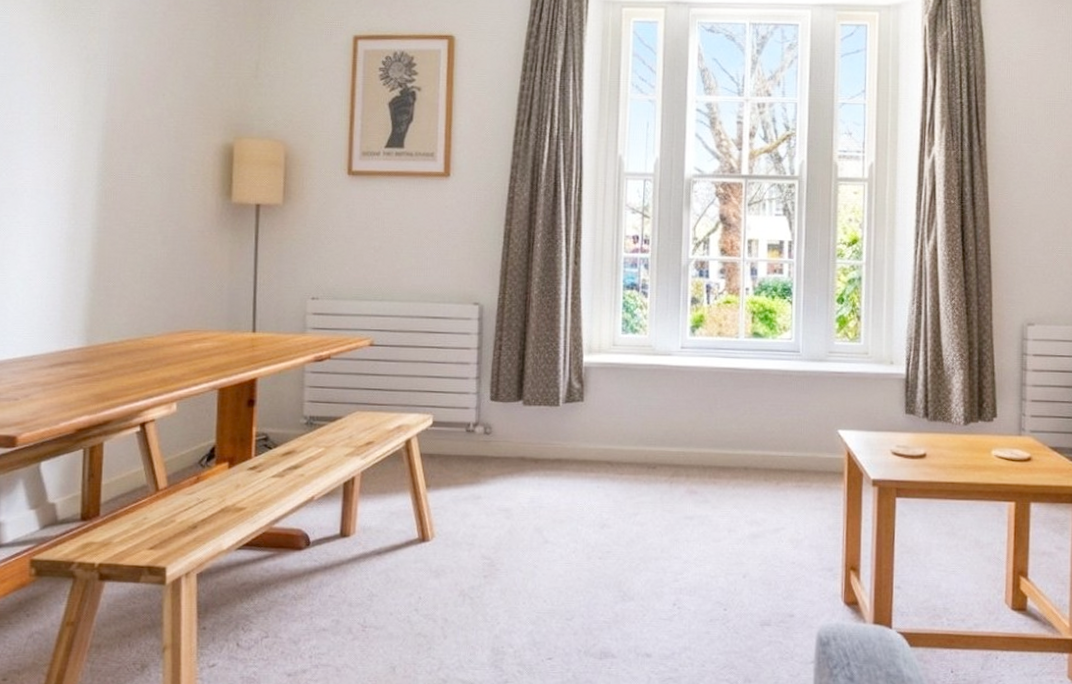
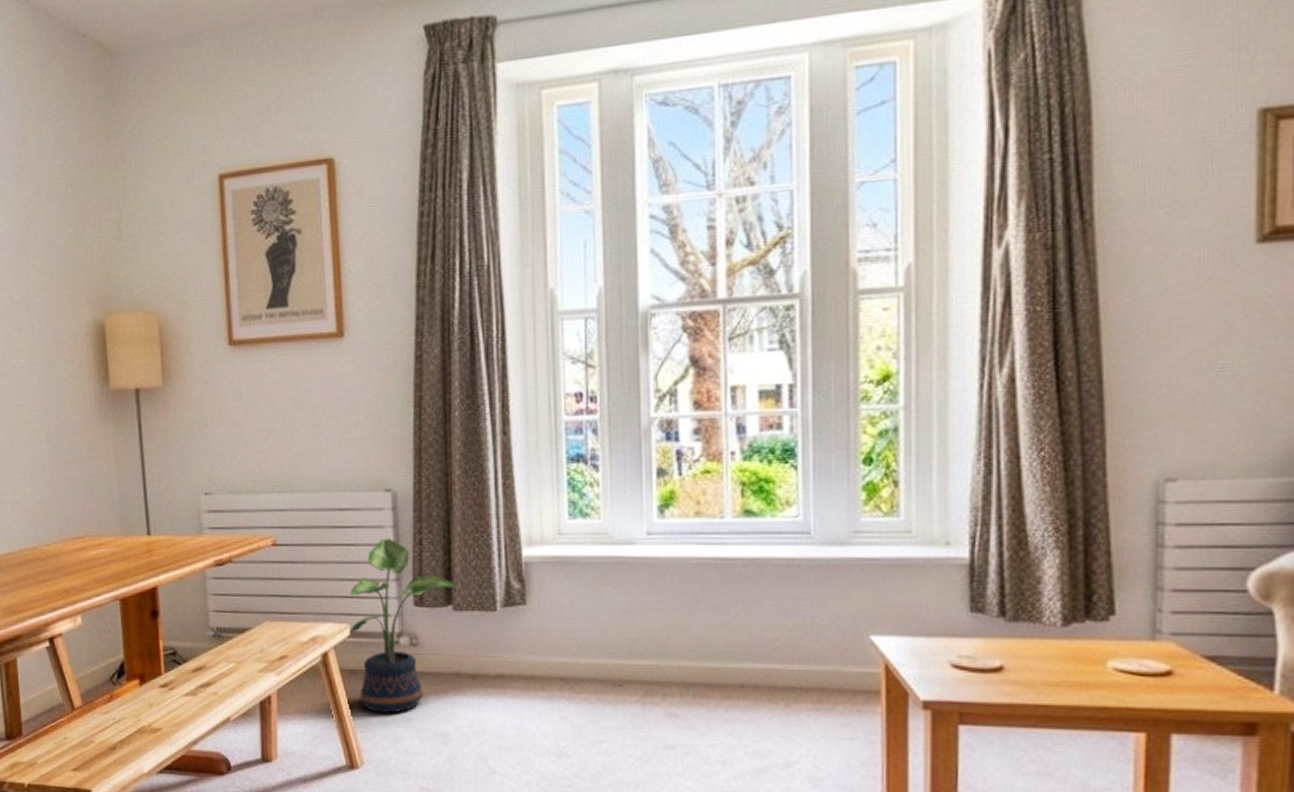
potted plant: none [430,344,527,492] -> present [348,539,457,713]

